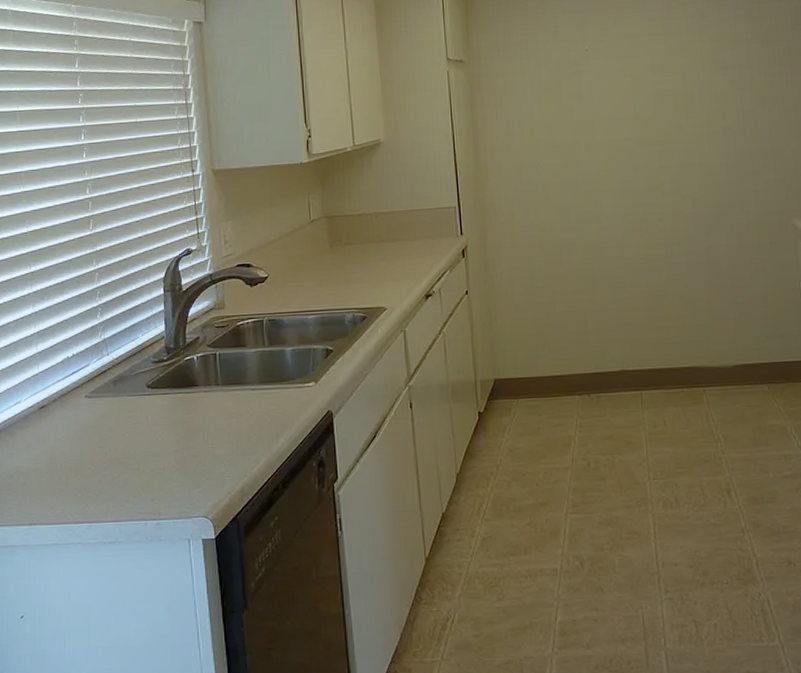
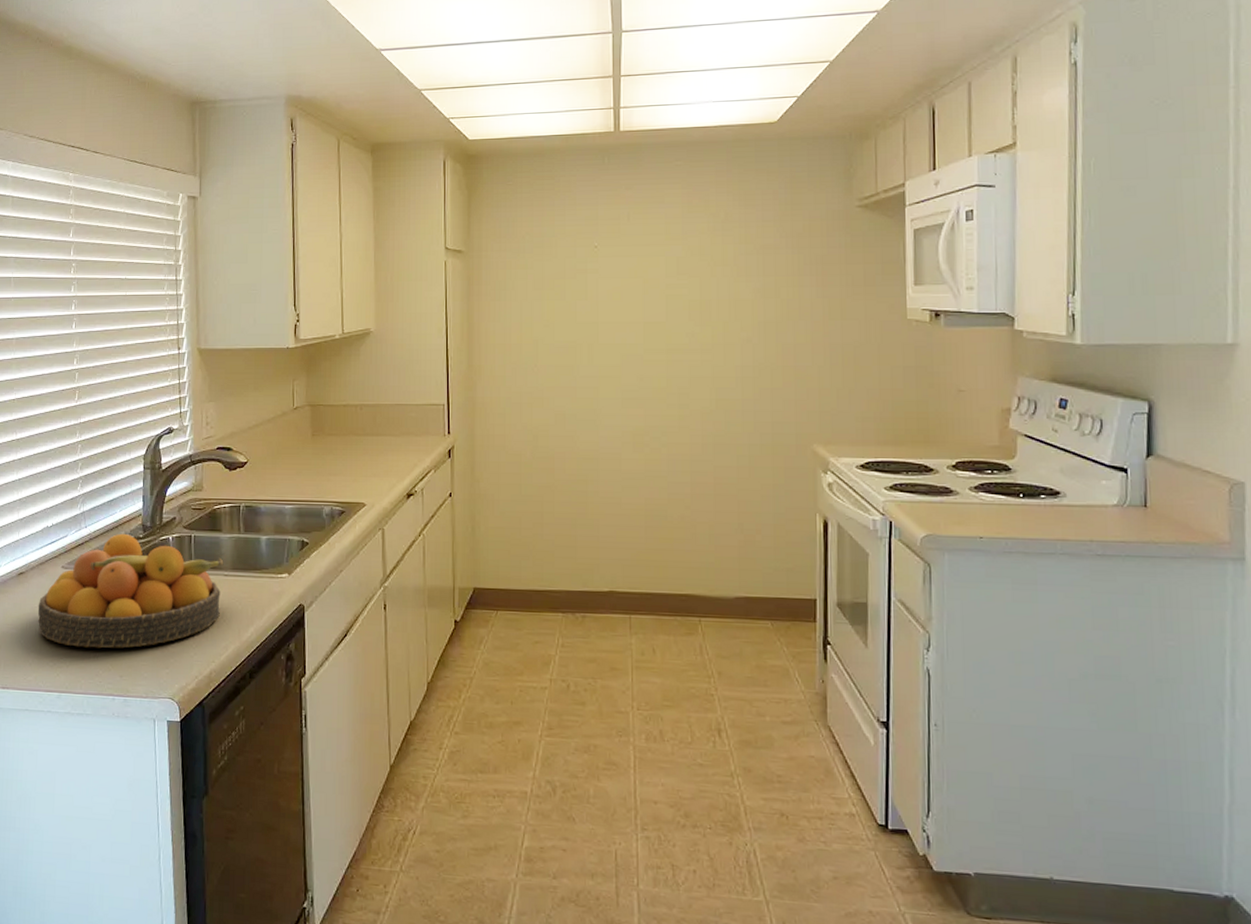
fruit bowl: none [62,357,250,476] -> present [38,533,224,649]

